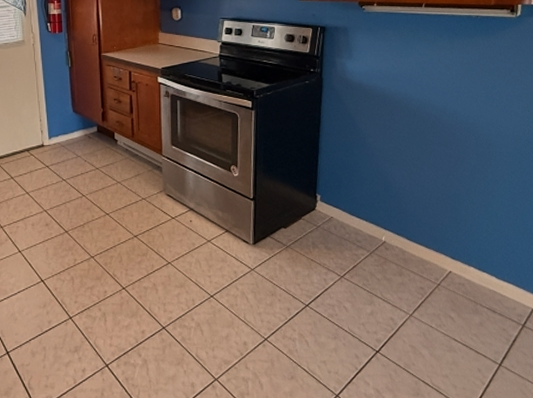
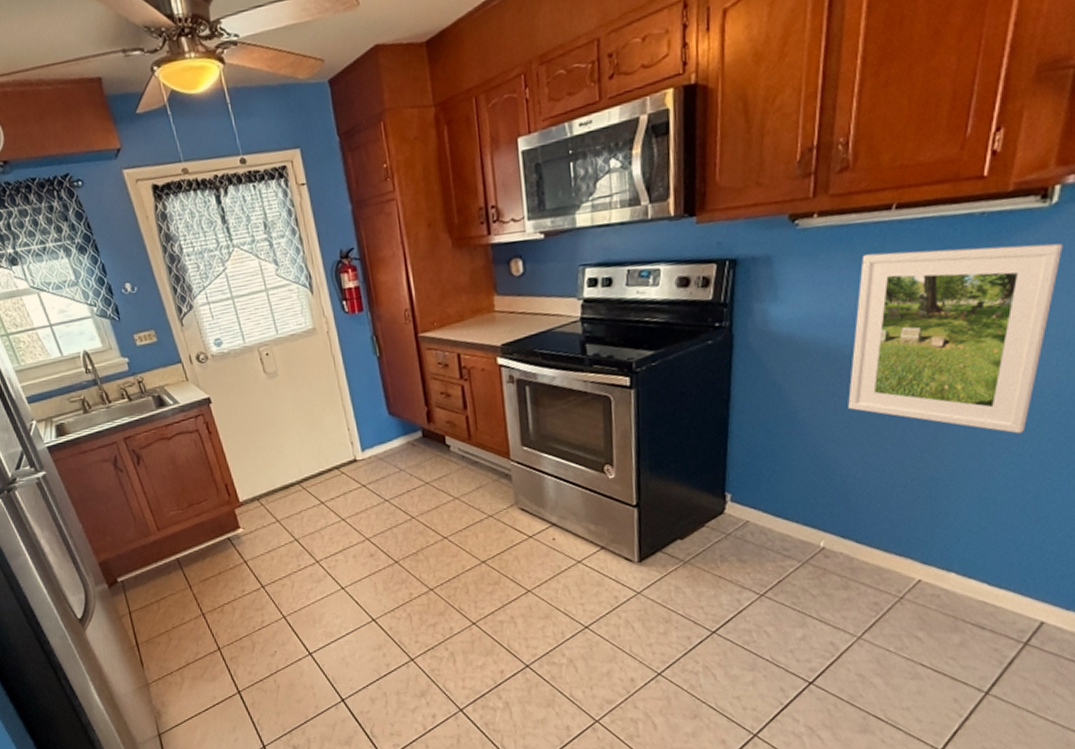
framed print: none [398,34,526,167] -> present [848,243,1063,434]

